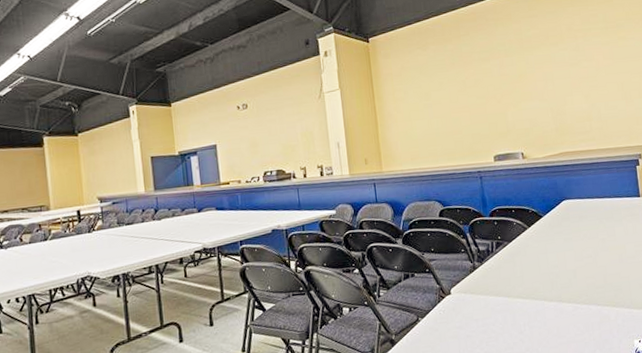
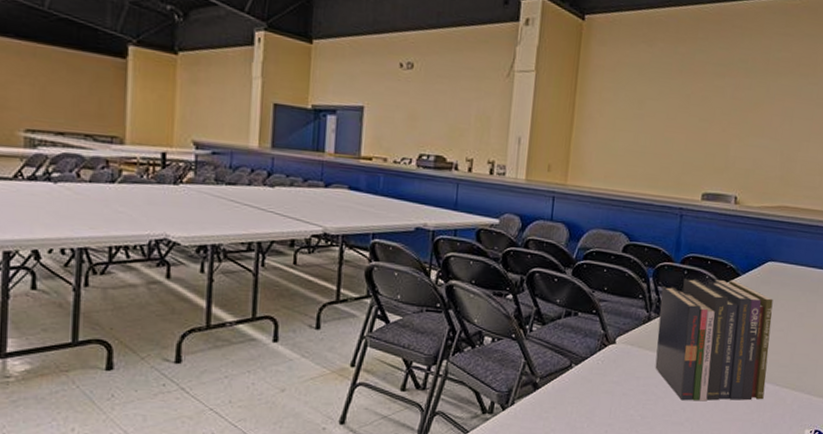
books: none [479,221,590,333] -> present [655,277,773,402]

